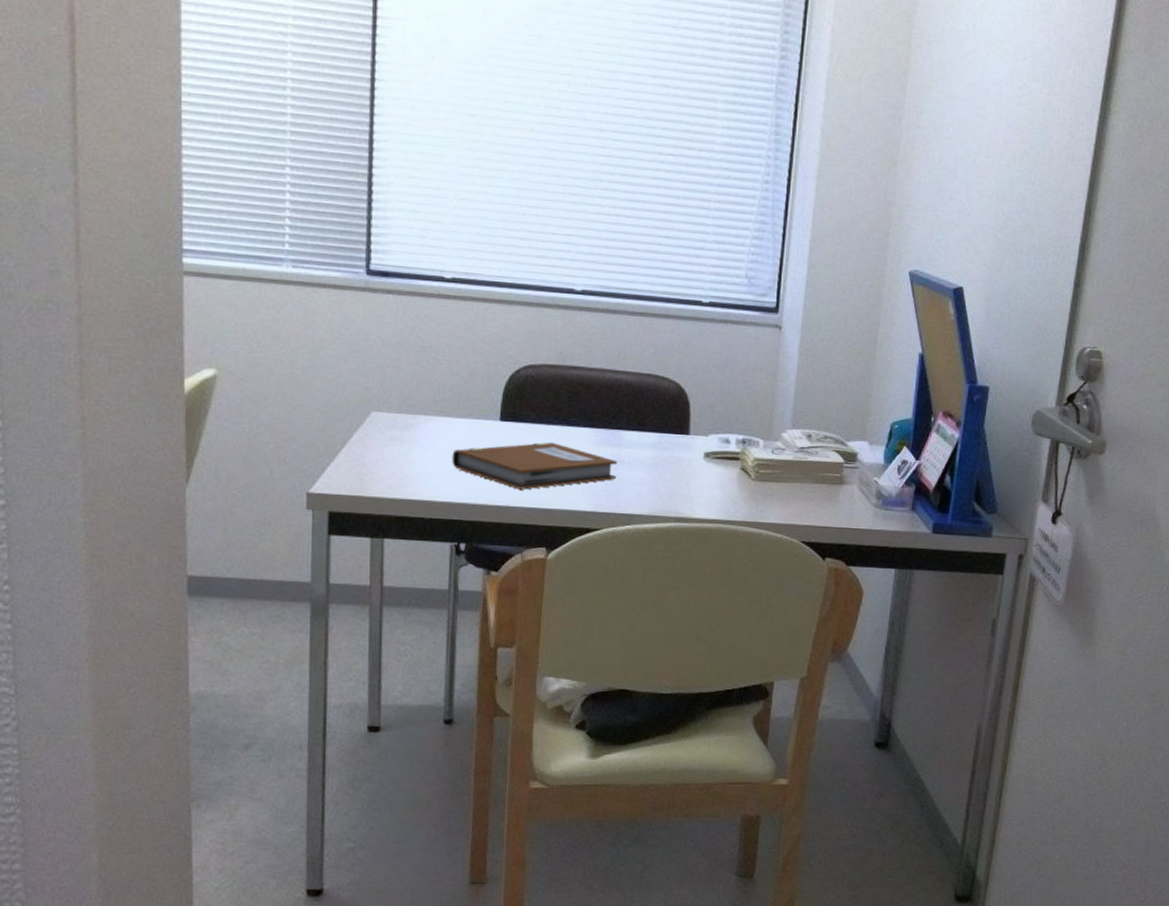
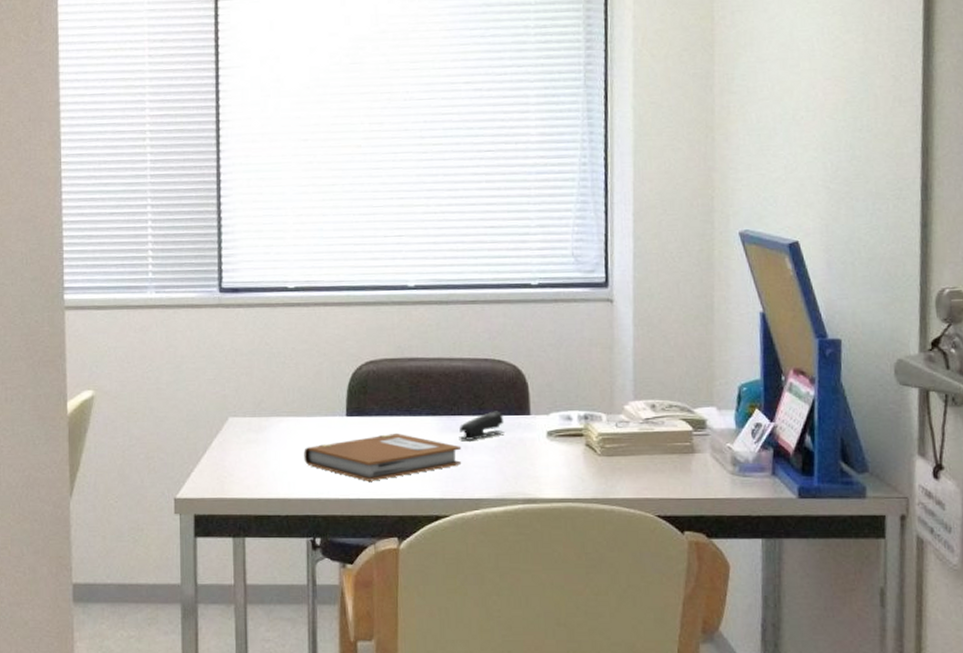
stapler: none [616,428,663,456] -> present [459,411,505,440]

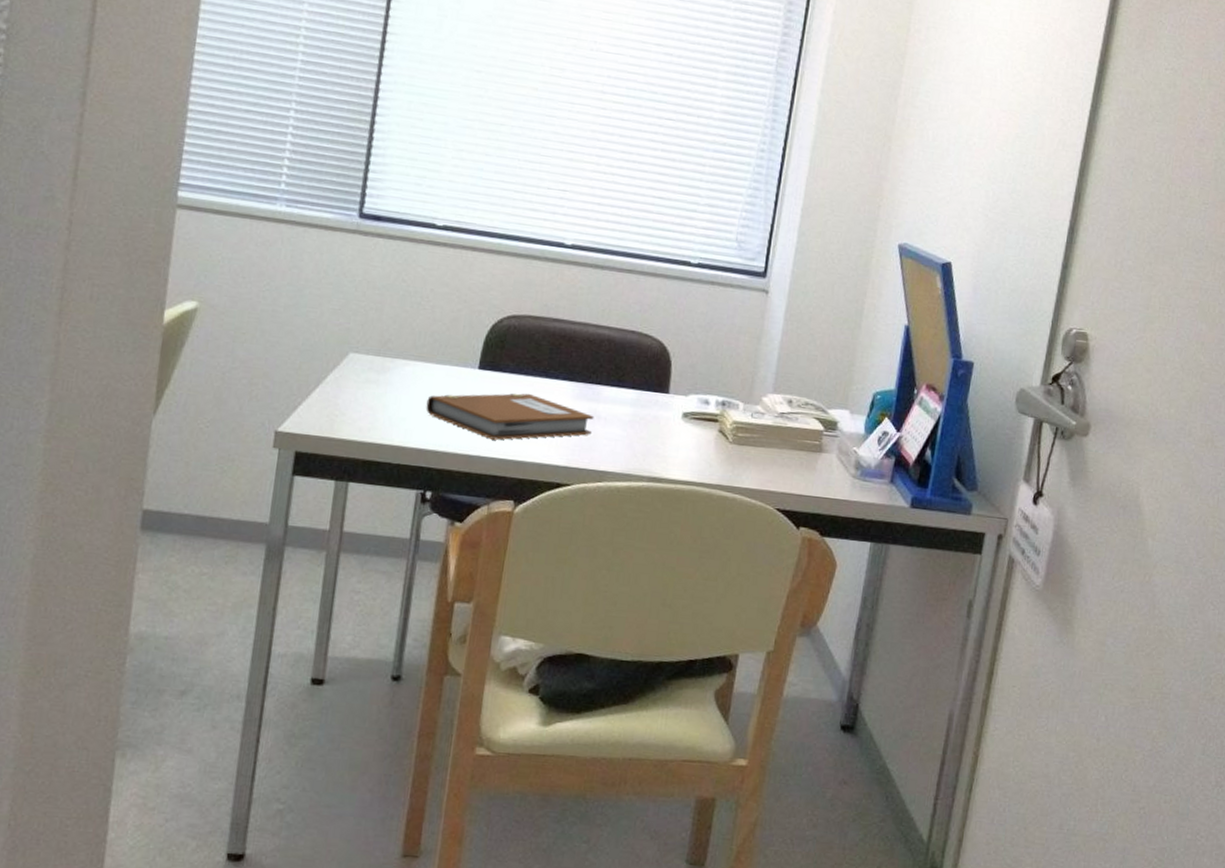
stapler: present [459,411,505,440] -> none [593,384,642,412]

